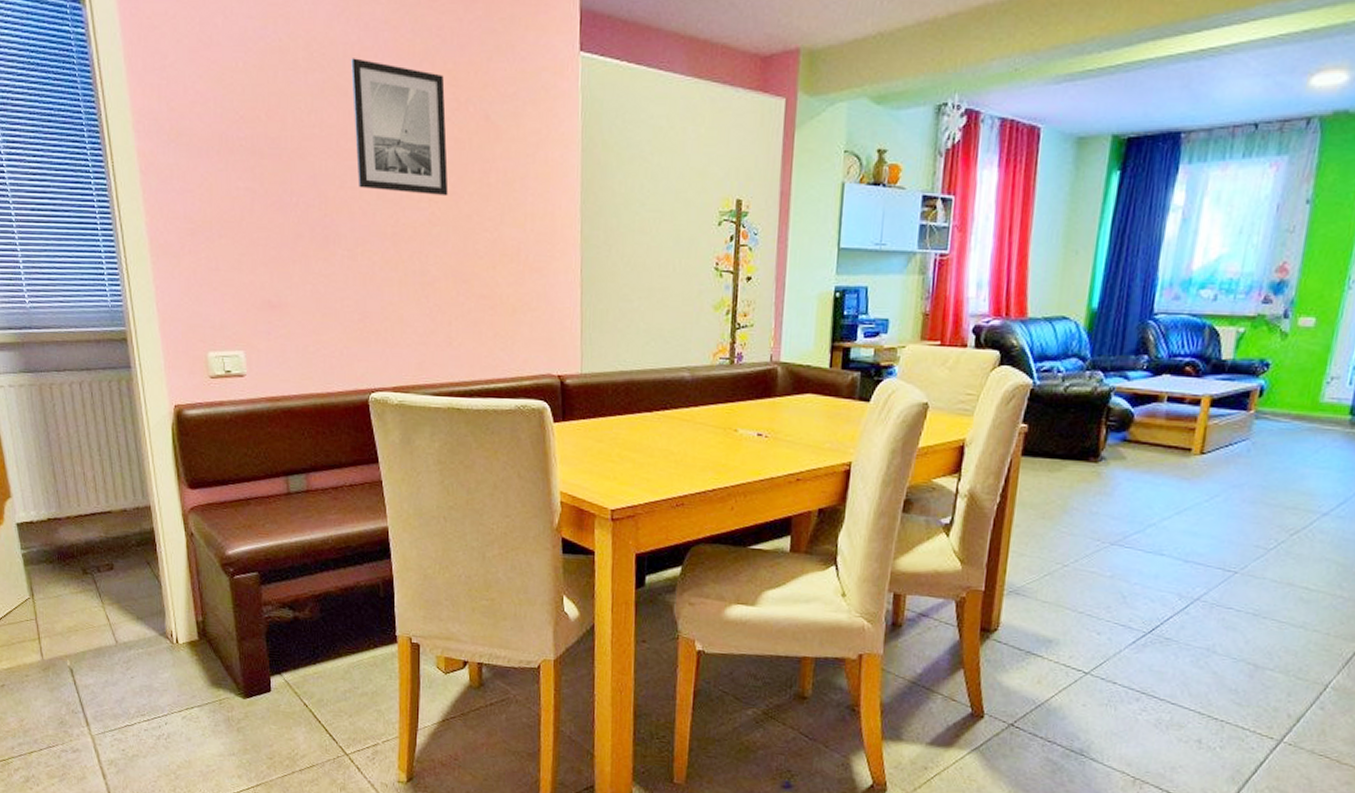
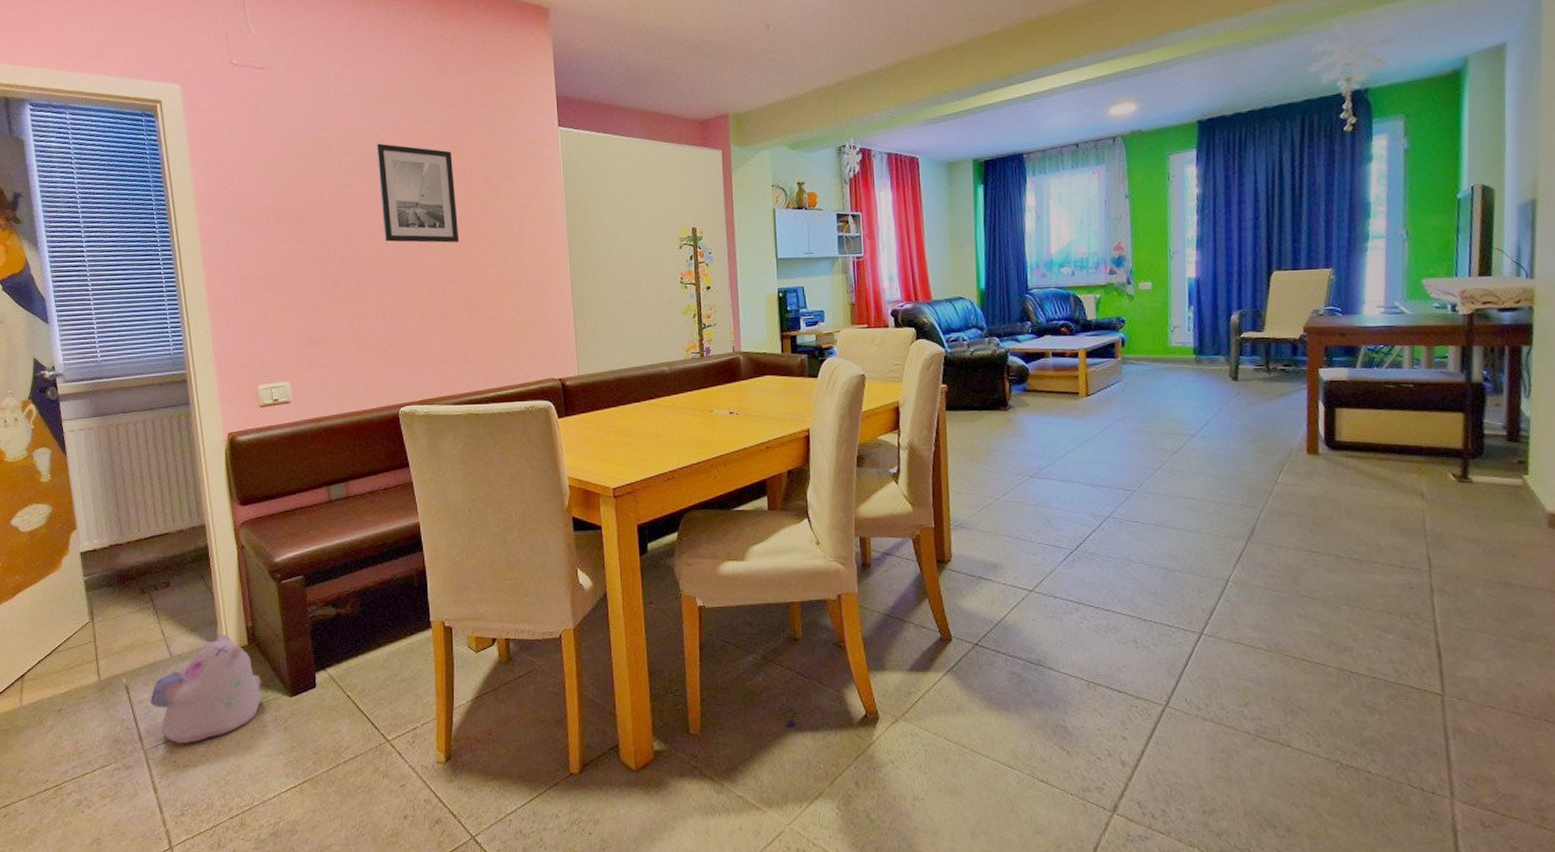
plush toy: none [96,626,214,734] -> present [150,634,262,743]

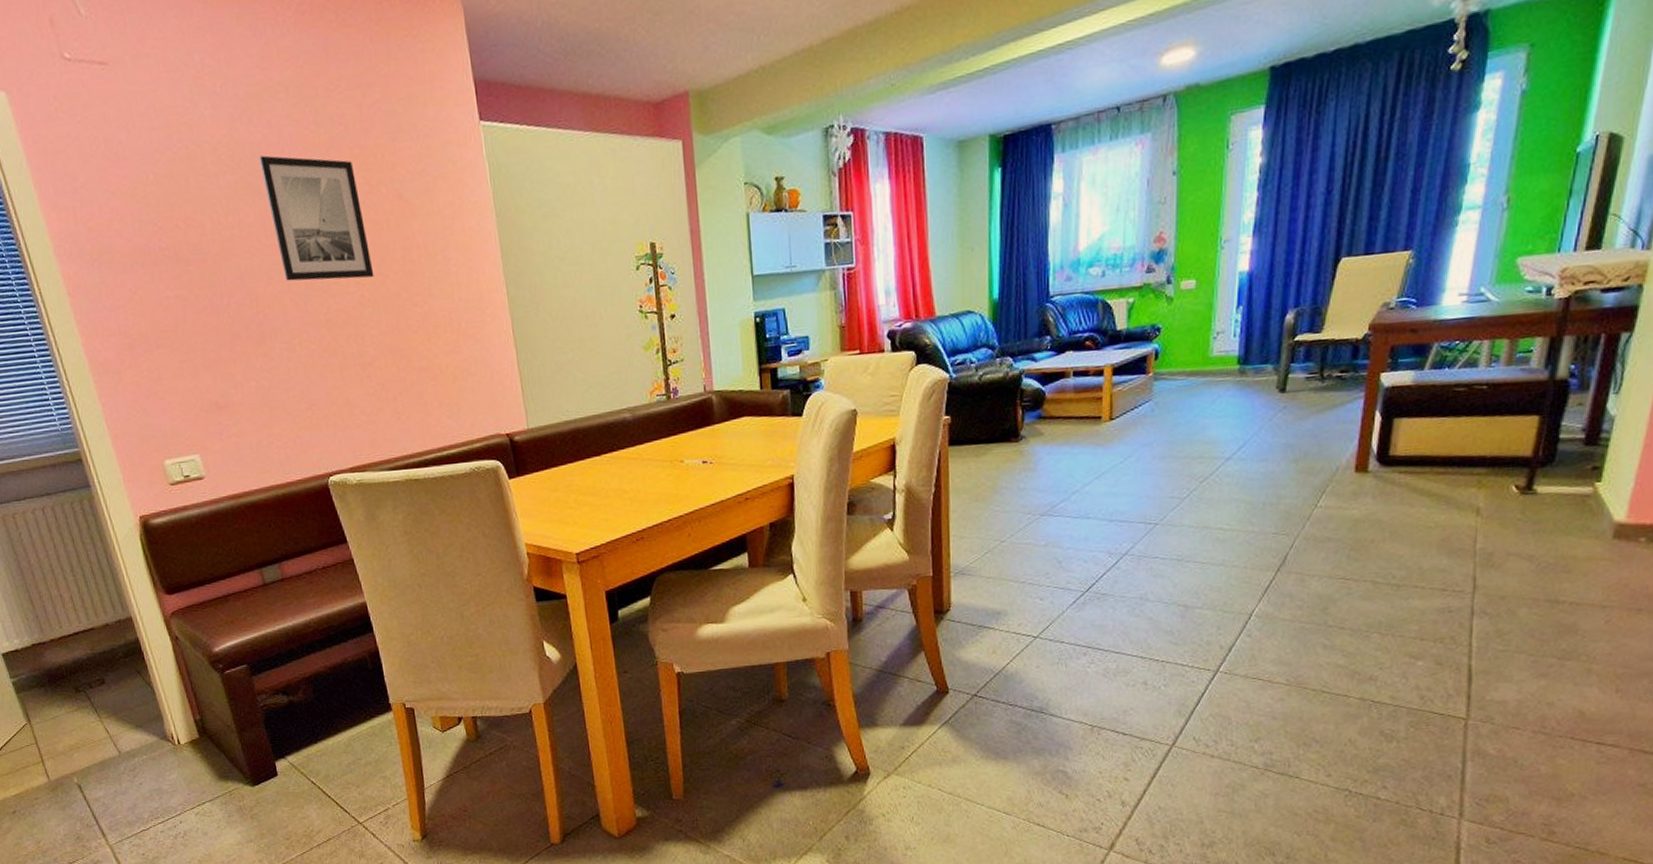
plush toy: present [150,634,262,743] -> none [106,728,223,837]

